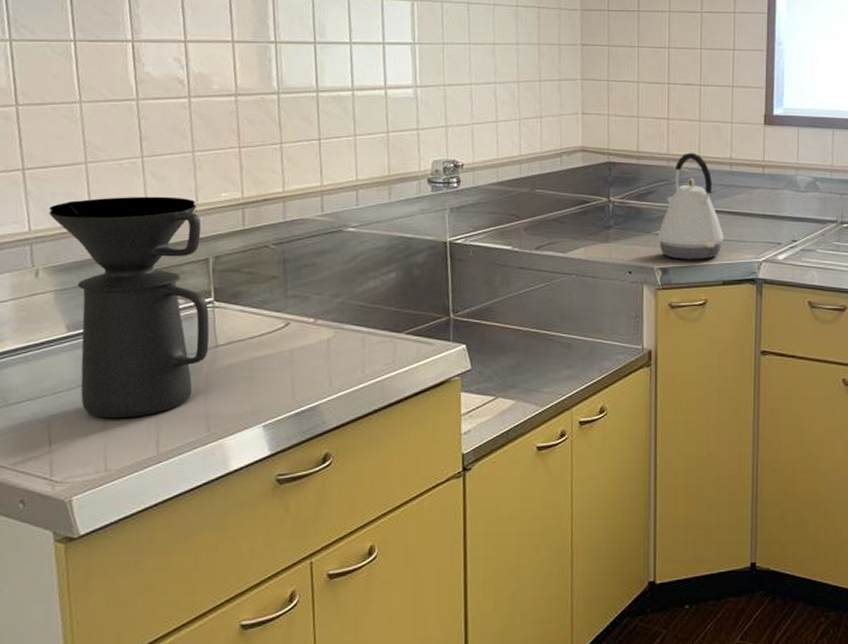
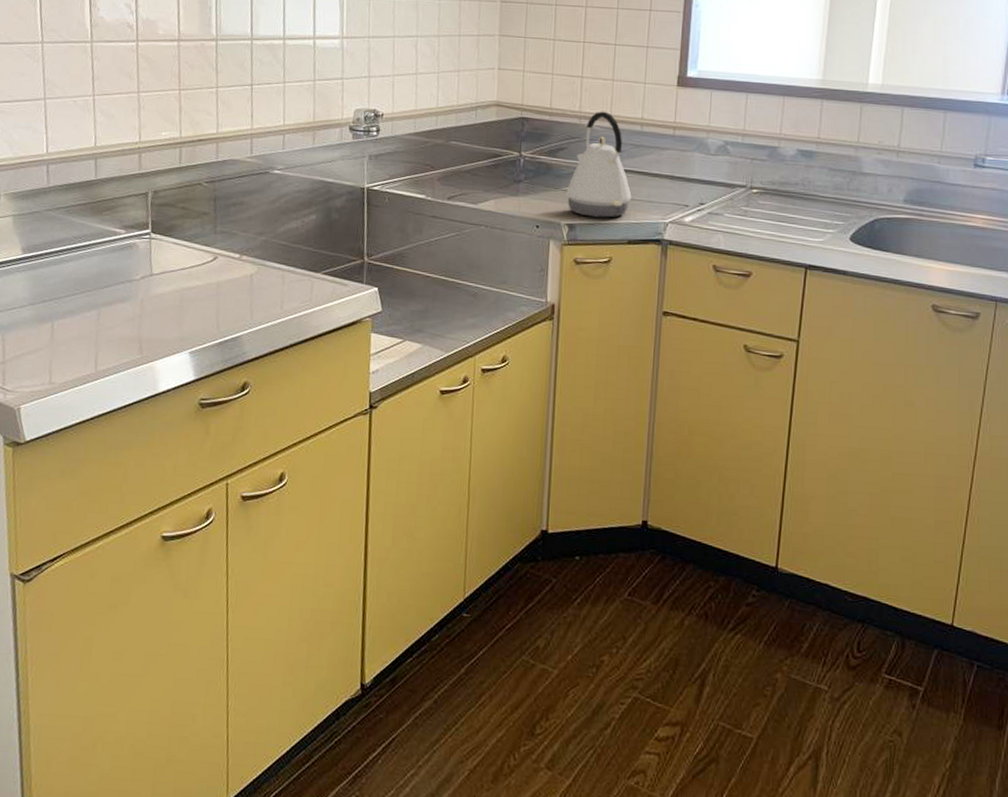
coffee maker: present [49,196,210,419] -> none [11,131,146,337]

